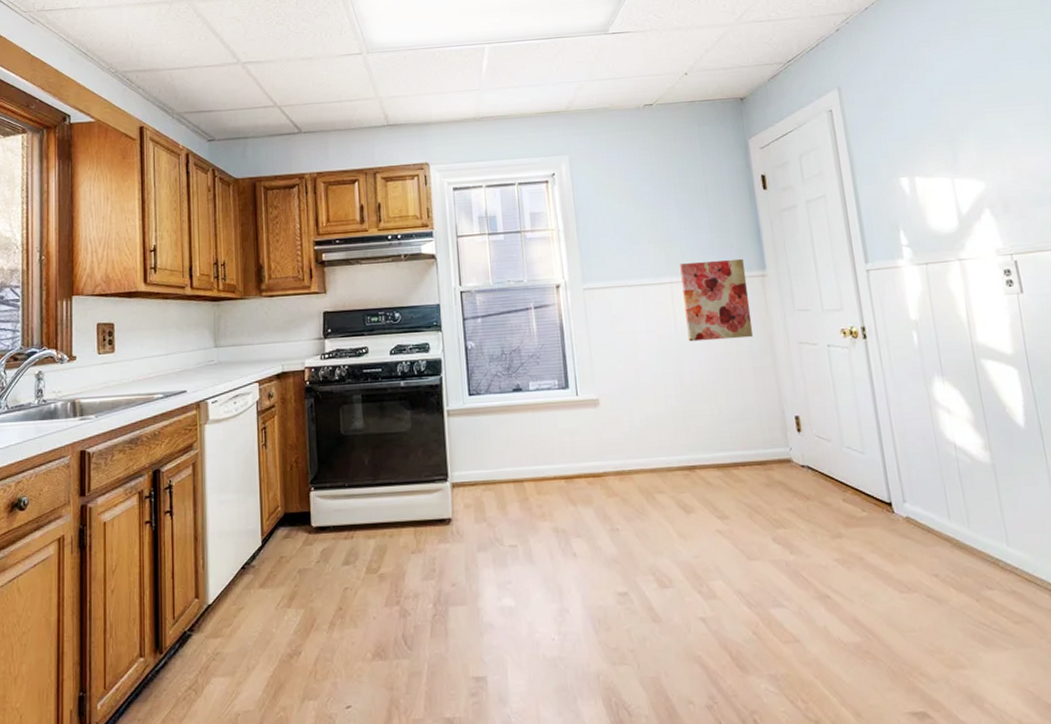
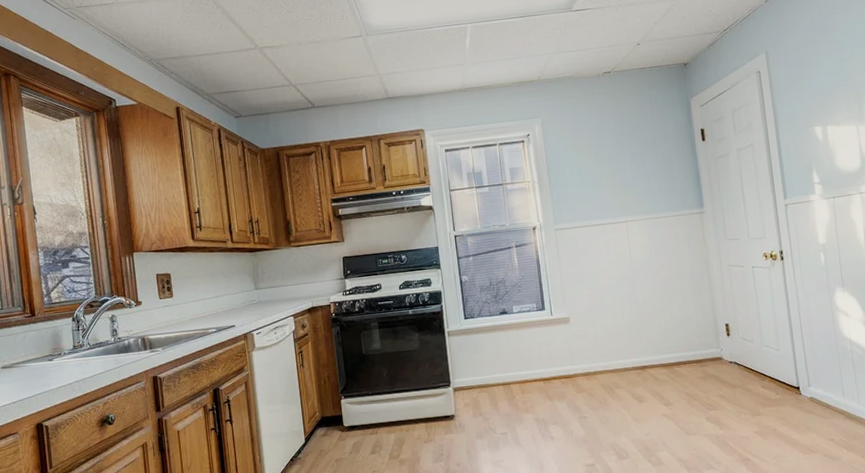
wall art: present [680,258,754,342] -> none [634,199,693,269]

